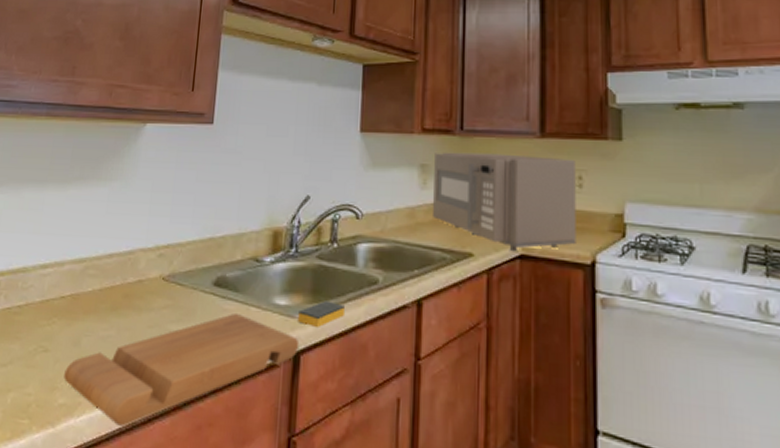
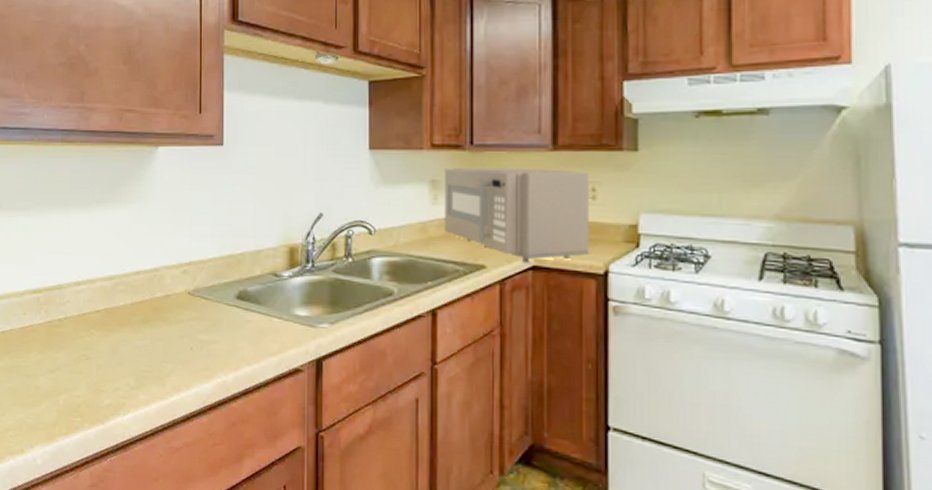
cutting board: present [63,314,300,427] -> none [107,324,321,424]
sponge: present [298,300,346,329] -> none [318,311,363,337]

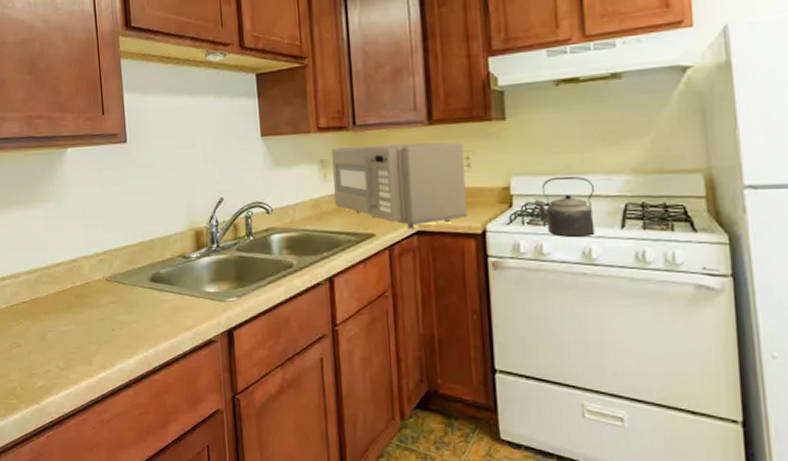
kettle: none [664,217,731,288] -> present [534,176,595,238]

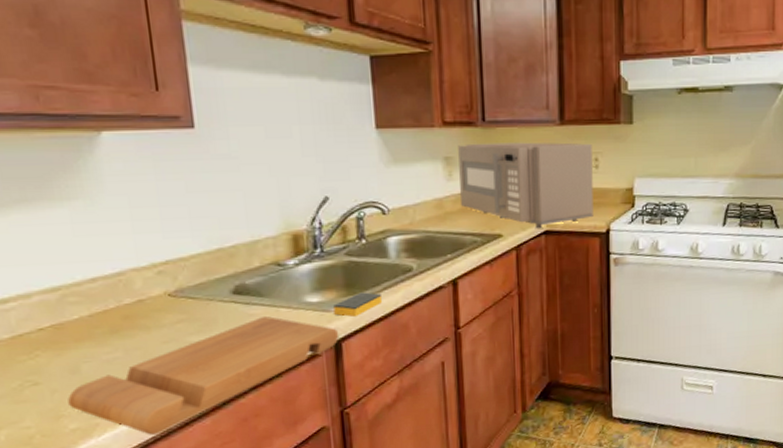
cutting board: none [38,303,232,398] -> present [68,316,340,435]
sponge: none [227,285,268,308] -> present [333,292,383,318]
kettle: present [534,176,595,238] -> none [653,179,704,235]

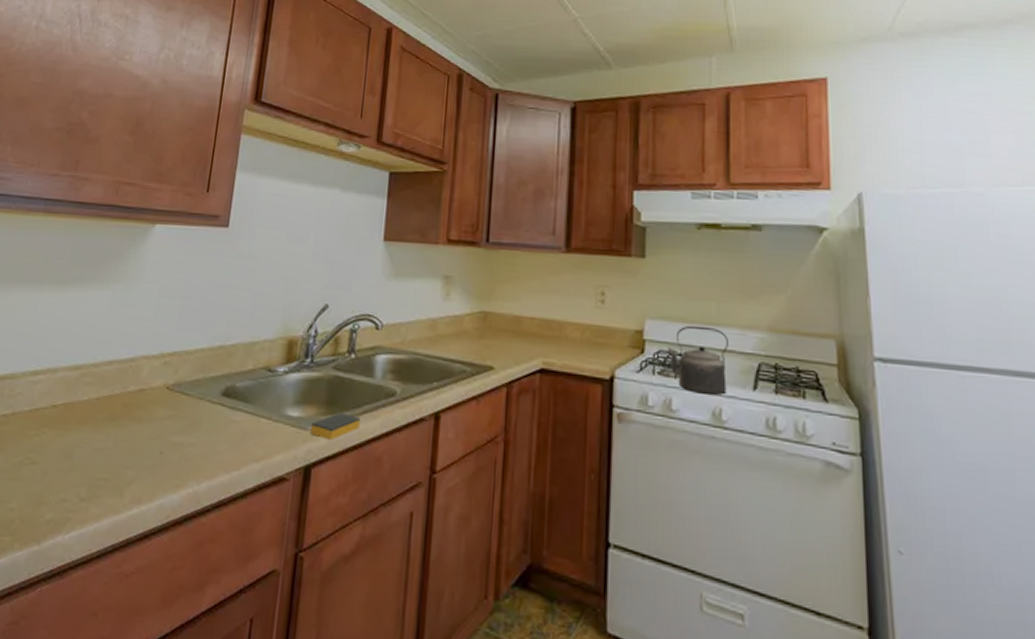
cutting board: present [68,316,340,435] -> none [52,425,311,543]
microwave: present [458,142,594,229] -> none [455,264,599,366]
kettle: none [653,179,704,235] -> present [667,325,728,396]

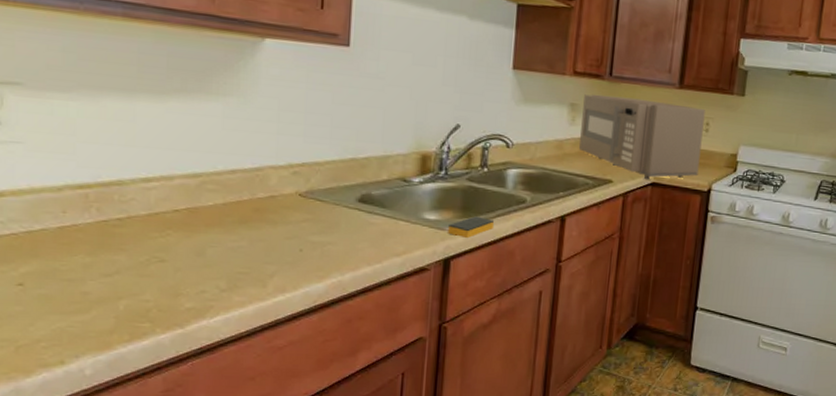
microwave: none [455,264,599,366] -> present [579,94,705,180]
kettle: present [667,325,728,396] -> none [754,151,801,204]

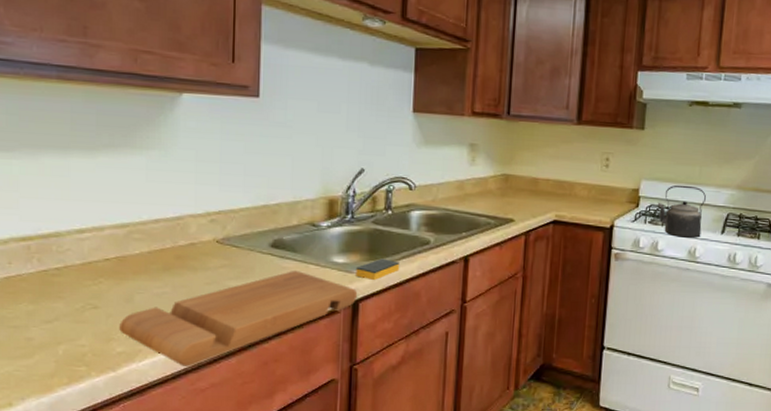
cutting board: none [189,227,450,324] -> present [119,271,358,367]
microwave: present [579,94,705,180] -> none [480,133,605,218]
kettle: none [754,151,801,204] -> present [657,184,706,239]

